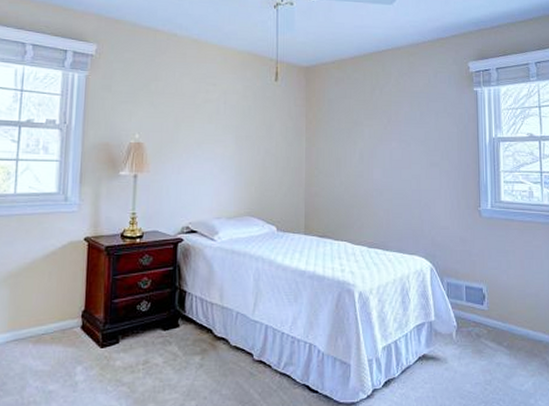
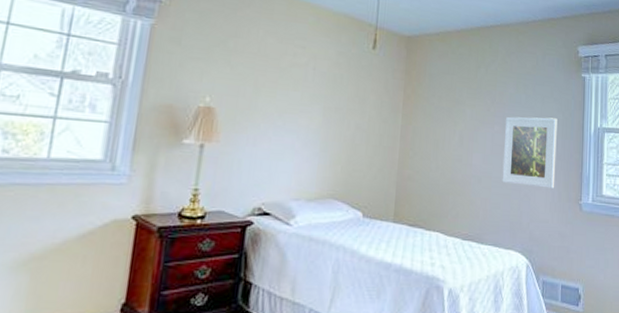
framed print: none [401,131,453,197] -> present [502,116,558,189]

